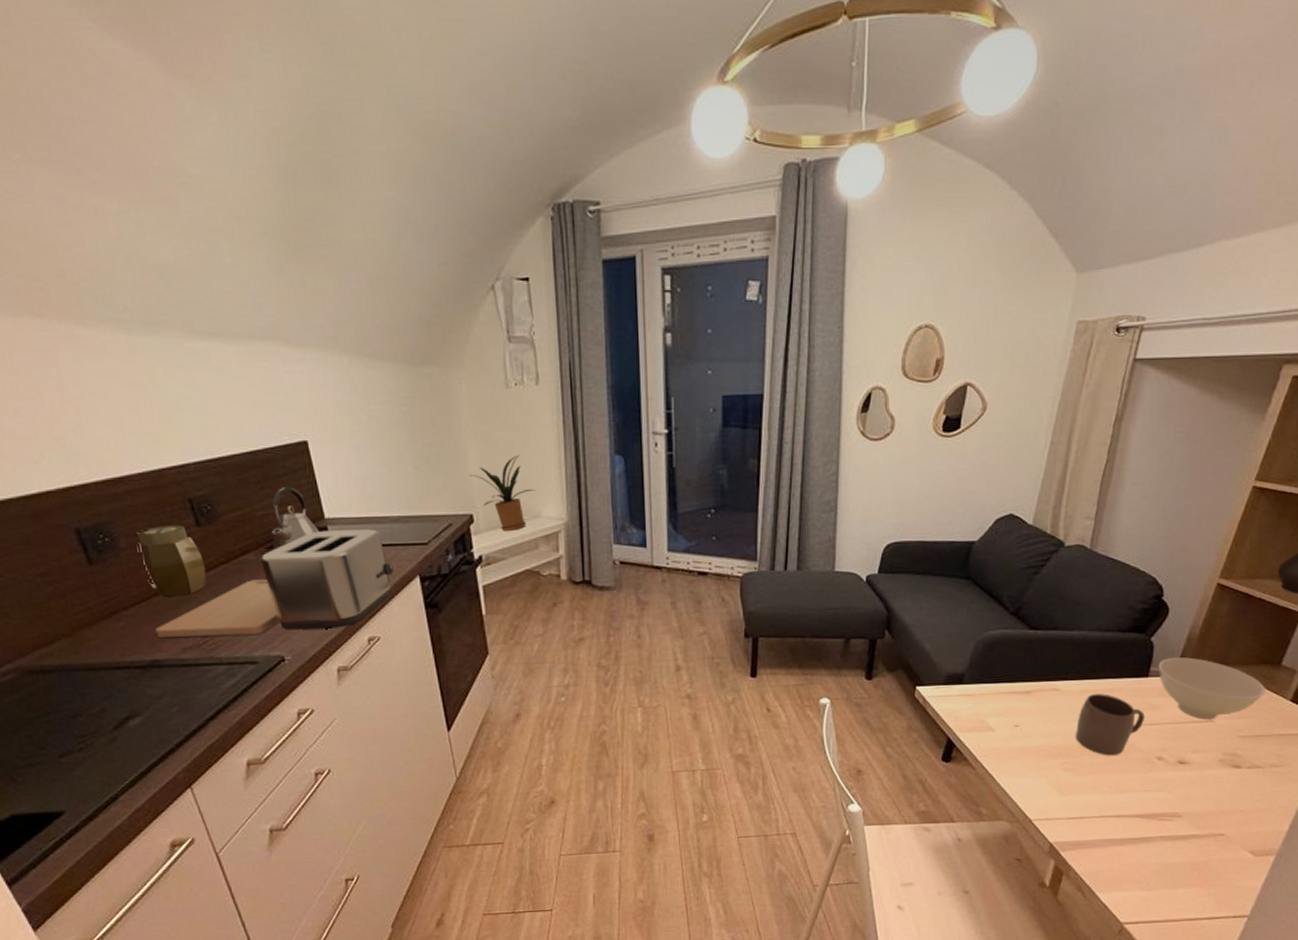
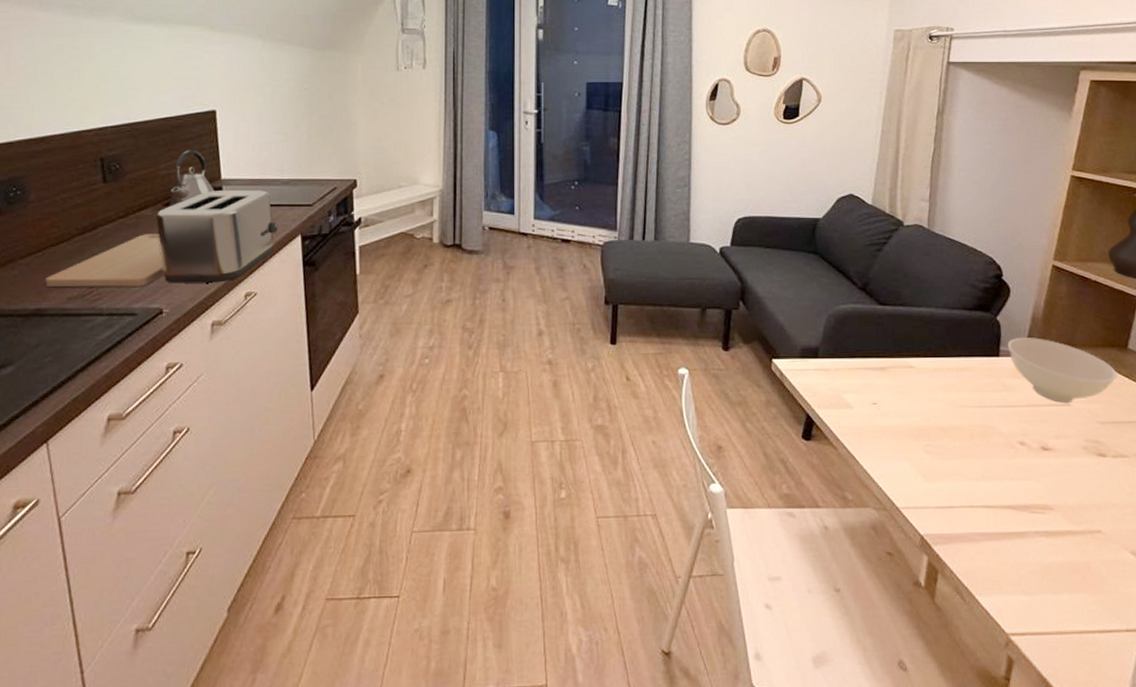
jar: present [136,524,207,597] -> none [44,180,104,248]
house plant: present [469,455,535,531] -> none [357,128,415,196]
mug: present [1076,694,1145,756] -> none [934,373,1002,439]

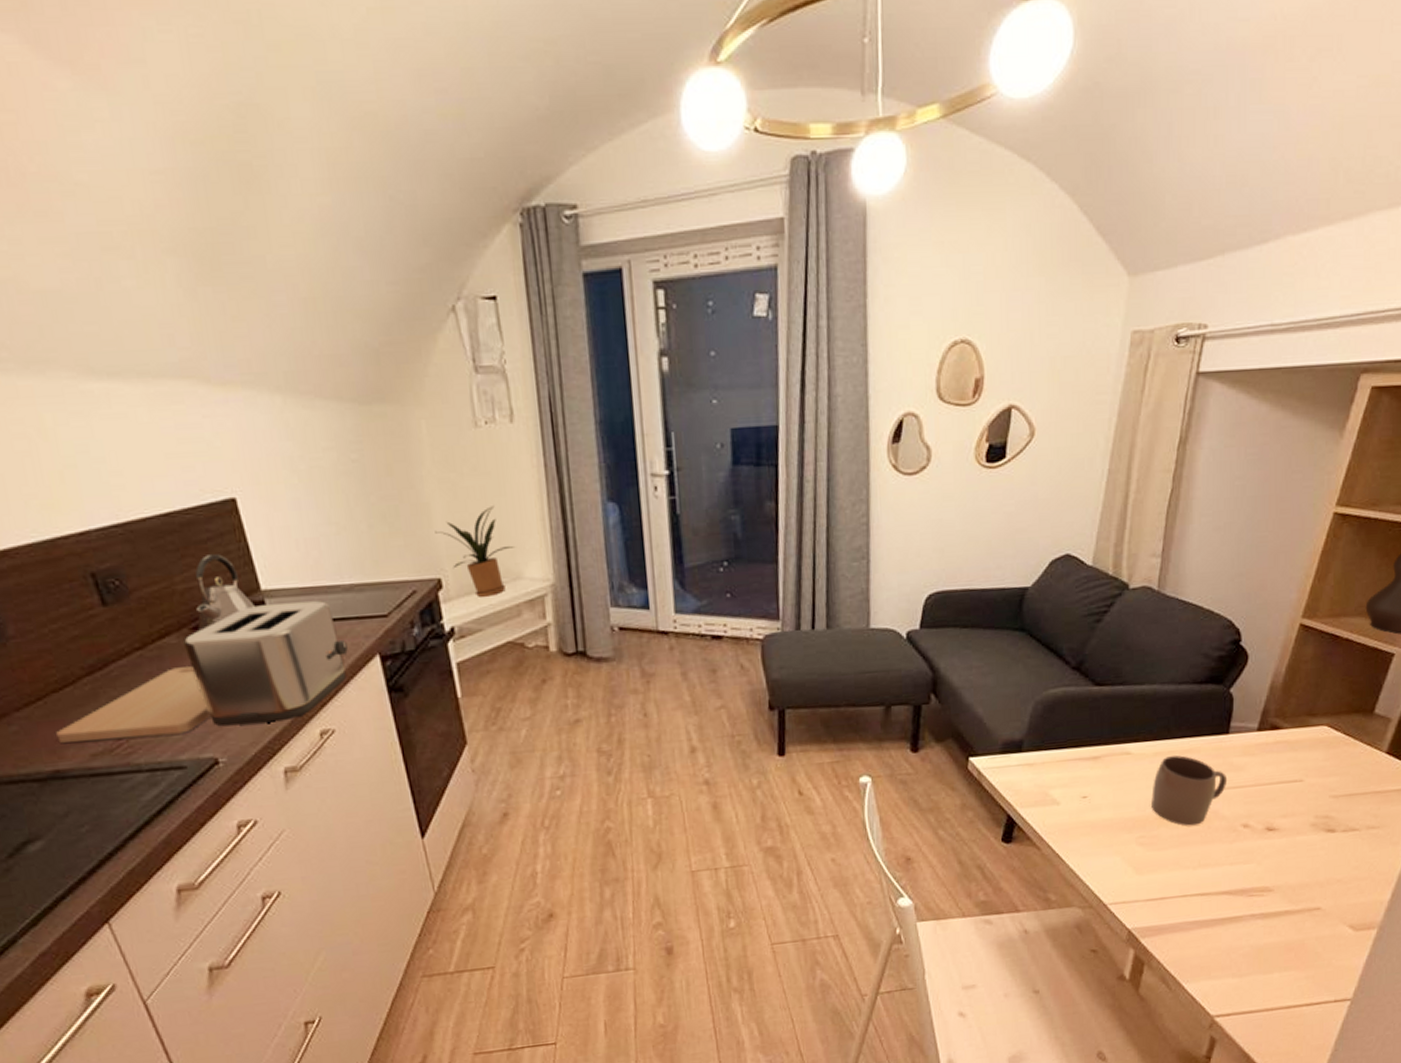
house plant: none [357,128,415,196] -> present [435,506,514,597]
mug: none [934,373,1002,439] -> present [1151,755,1228,826]
bowl: present [1007,338,1118,403] -> none [1239,709,1359,779]

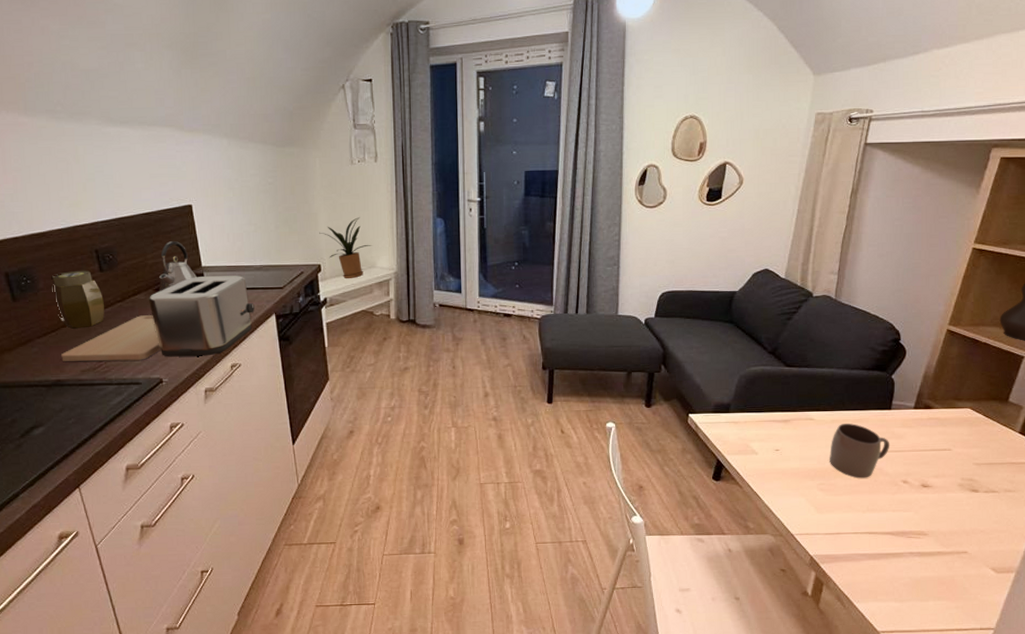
jar: none [27,604,118,694] -> present [52,270,105,329]

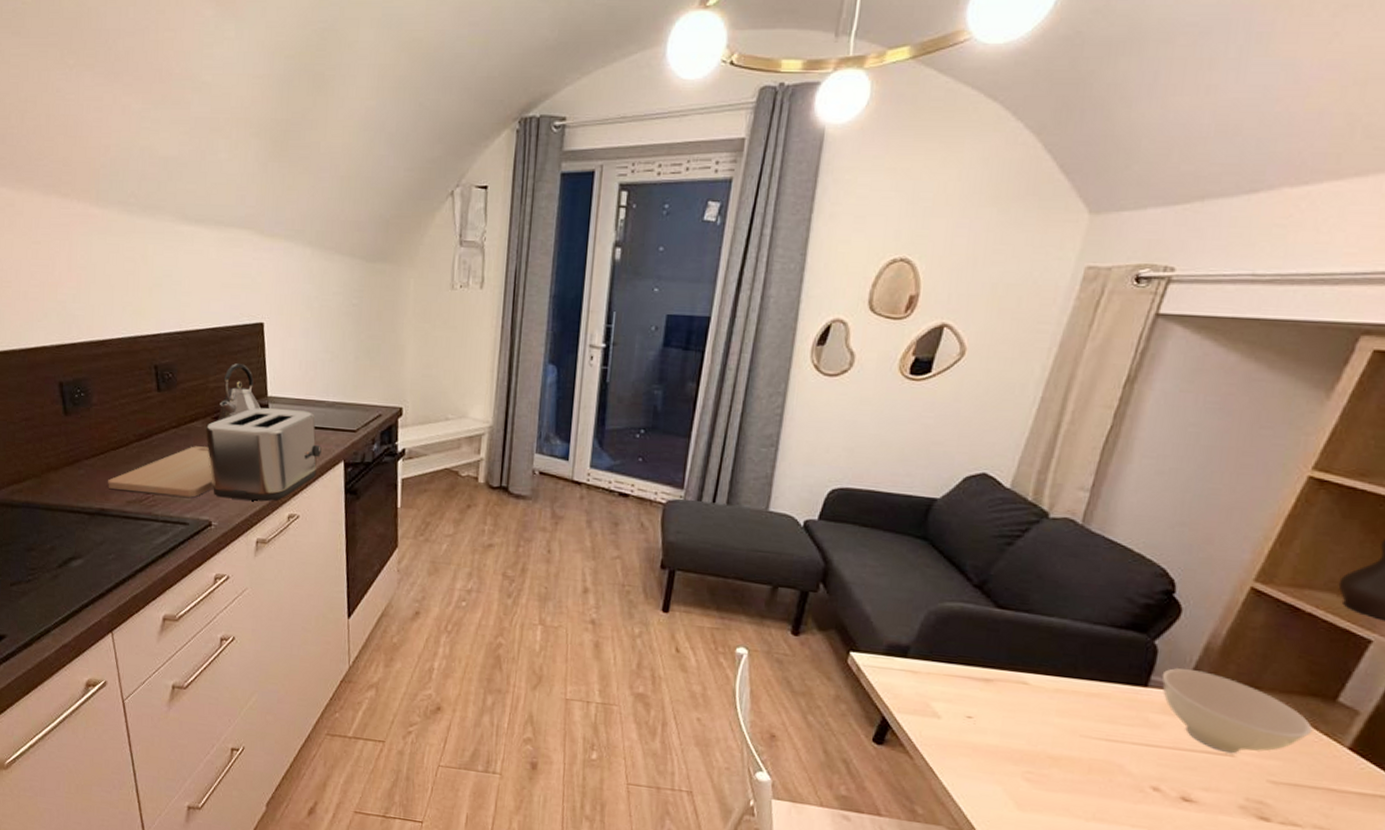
jar: present [52,270,105,329] -> none [105,387,158,454]
house plant: present [319,217,371,278] -> none [405,355,465,428]
mug: present [830,423,890,478] -> none [1044,696,1140,775]
bowl: none [899,393,996,448] -> present [1161,668,1313,753]

